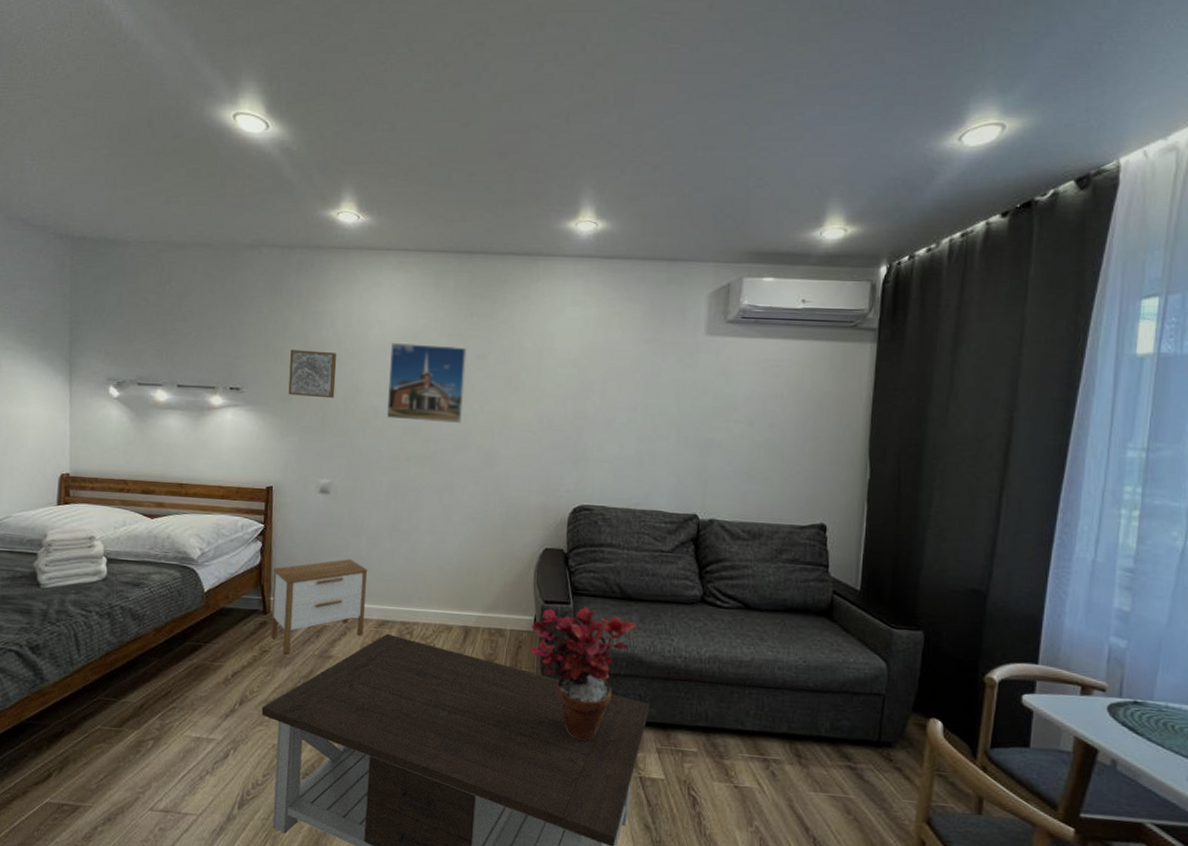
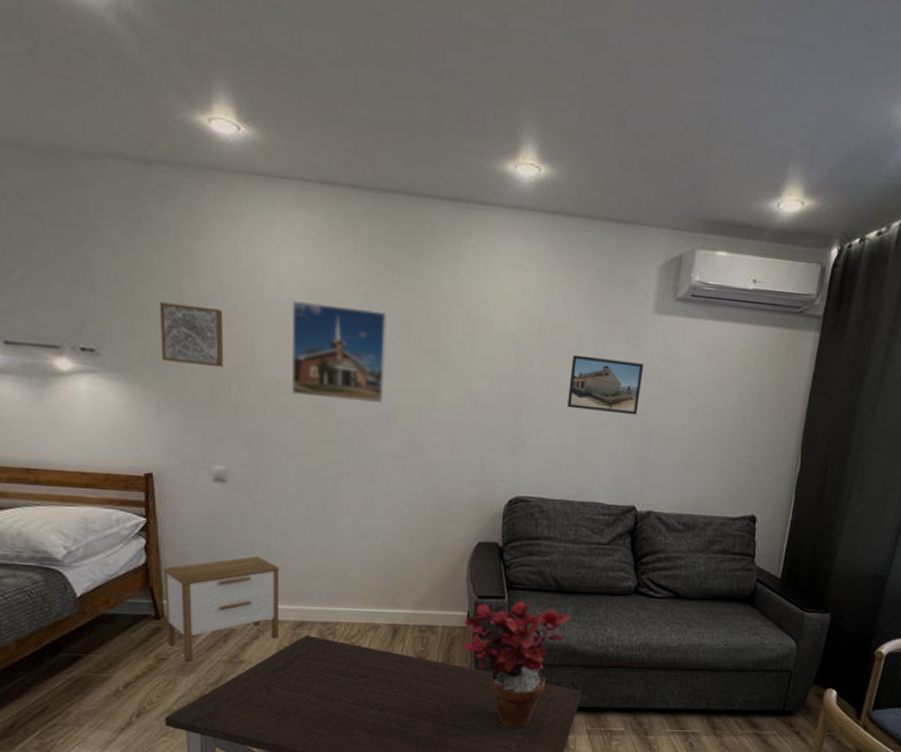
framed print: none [627,375,699,428] -> present [567,355,644,415]

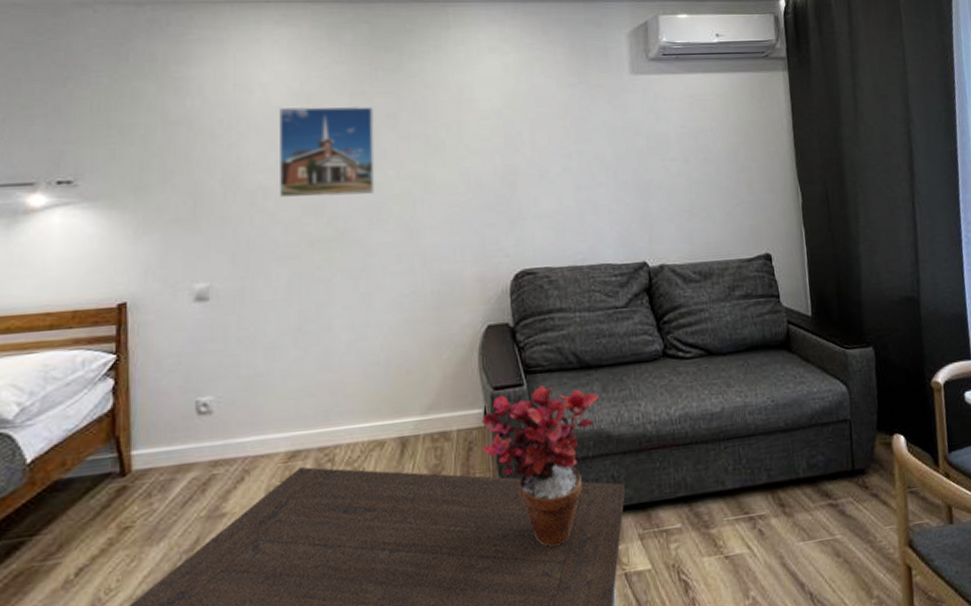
wall art: present [160,302,224,368] -> none [143,125,209,183]
nightstand: present [164,555,280,662] -> none [133,379,268,526]
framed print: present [567,355,644,415] -> none [559,120,632,173]

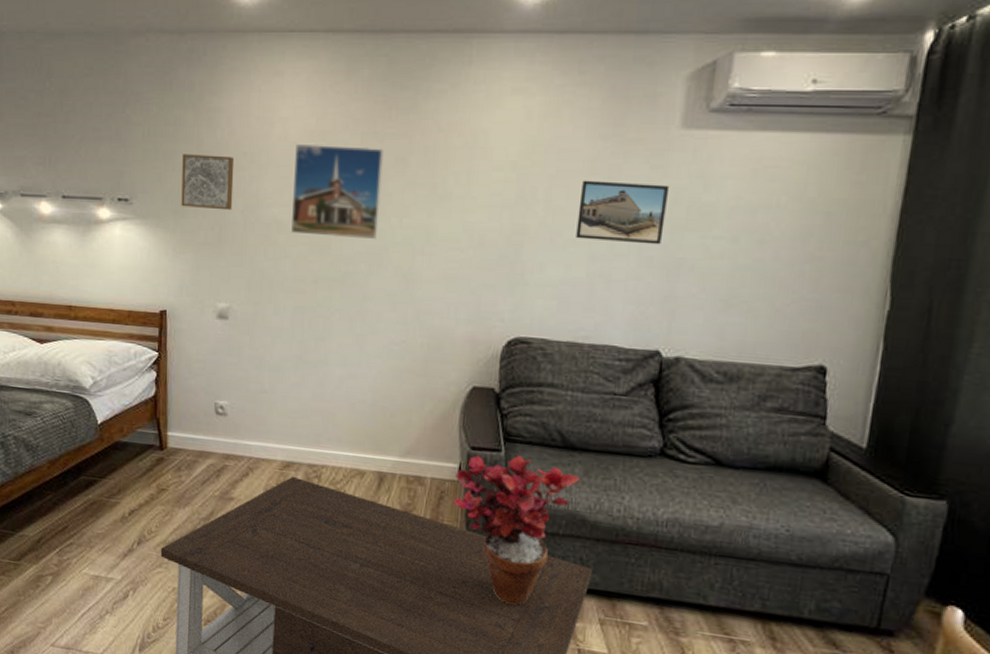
wall art: none [143,125,209,183] -> present [181,154,235,211]
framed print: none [559,120,632,173] -> present [576,180,670,245]

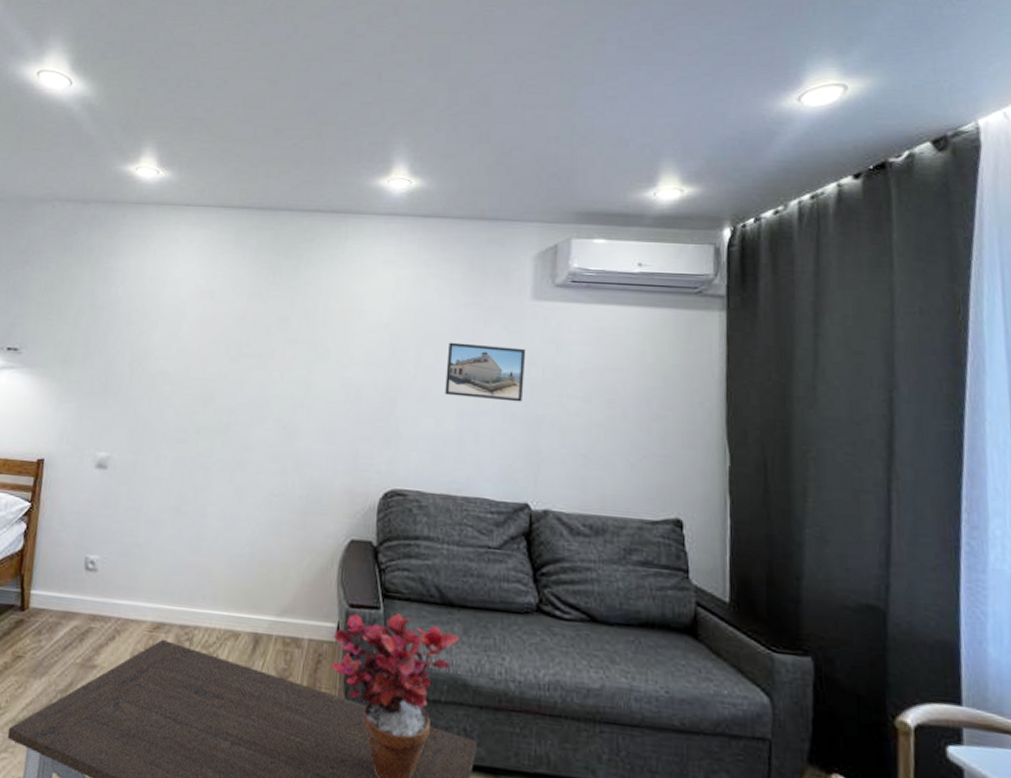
wall art: present [181,154,235,211] -> none [70,308,126,362]
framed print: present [291,143,385,240] -> none [176,302,269,393]

